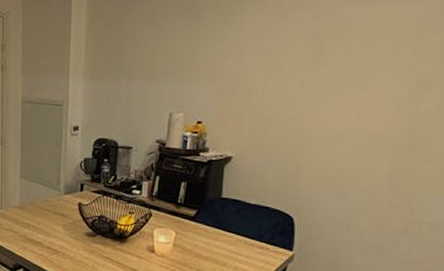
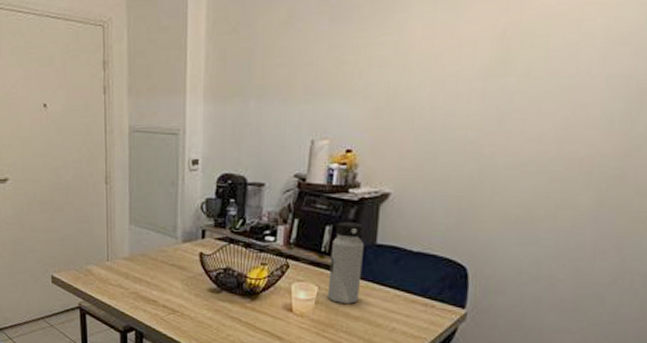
water bottle: none [182,179,212,246] -> present [327,222,364,304]

